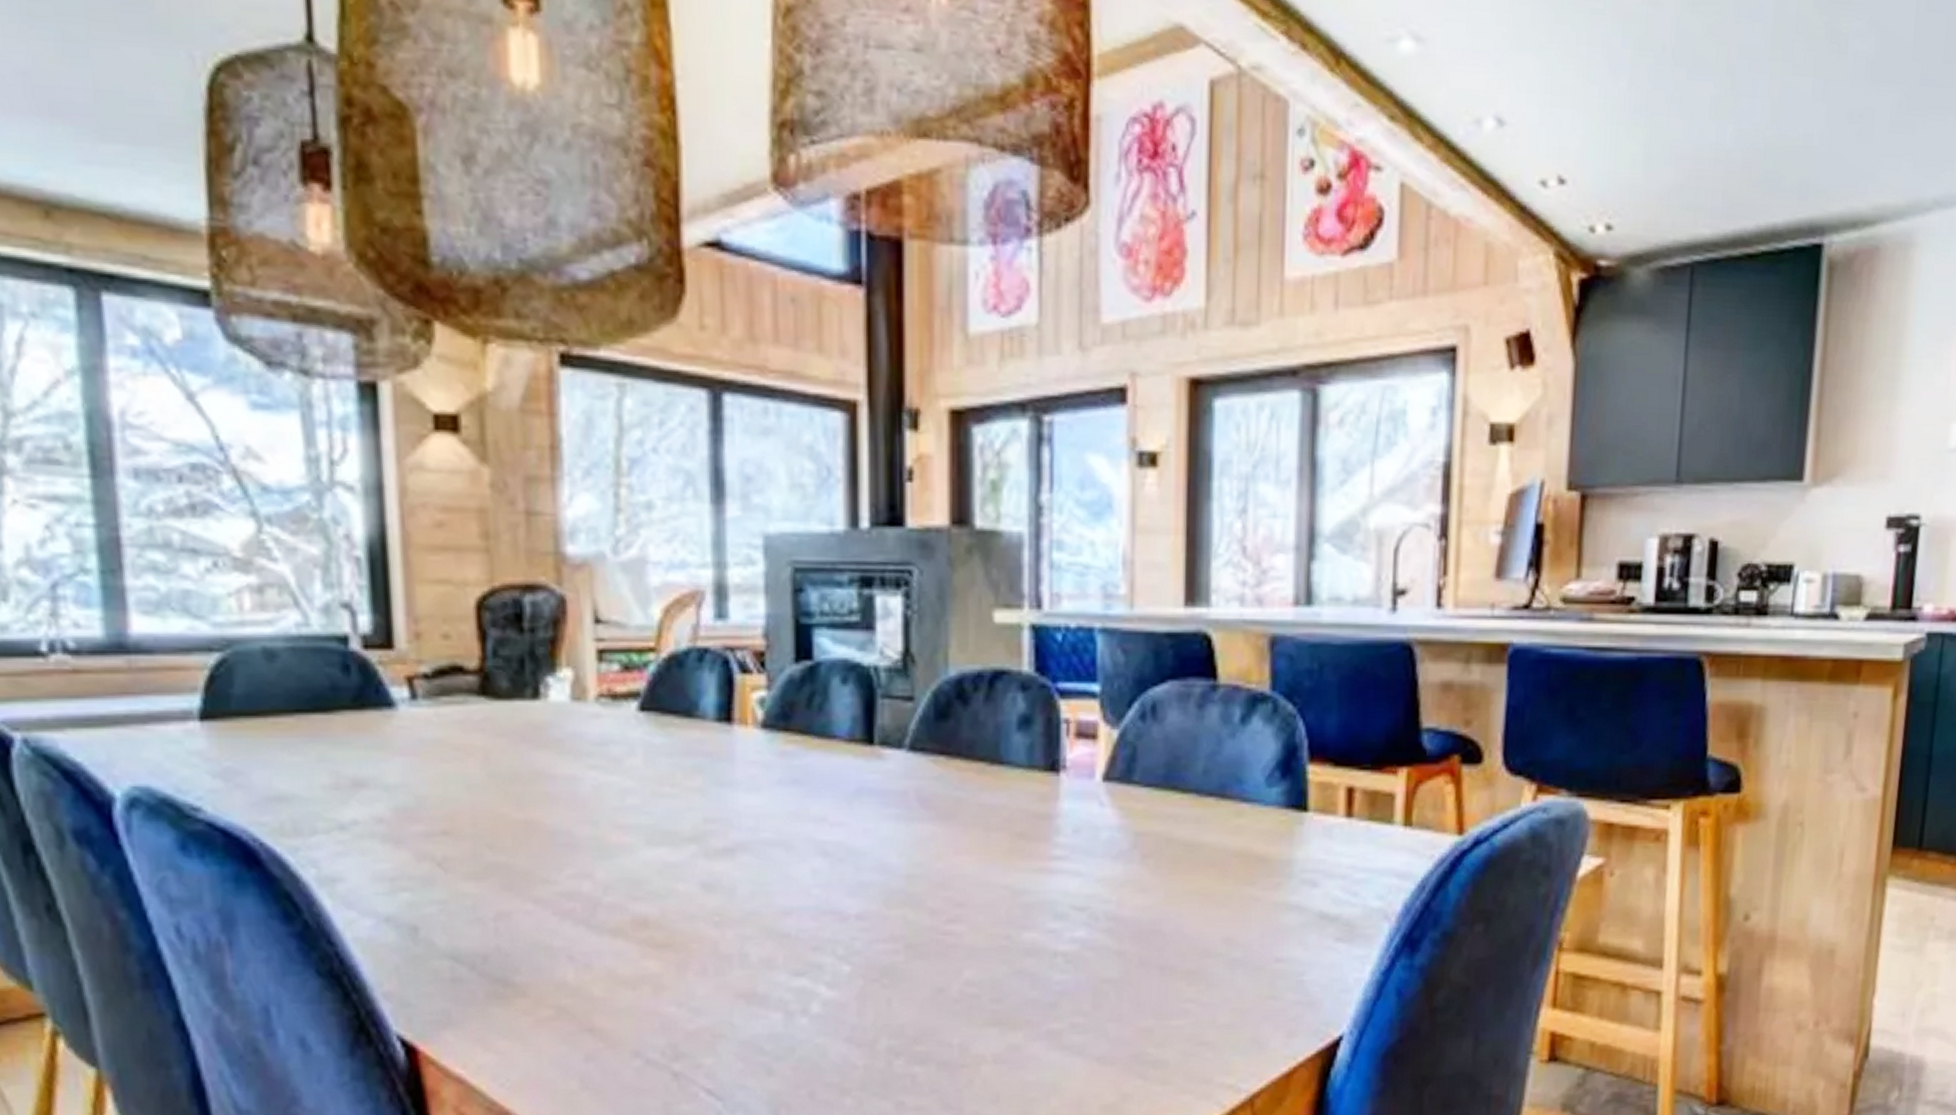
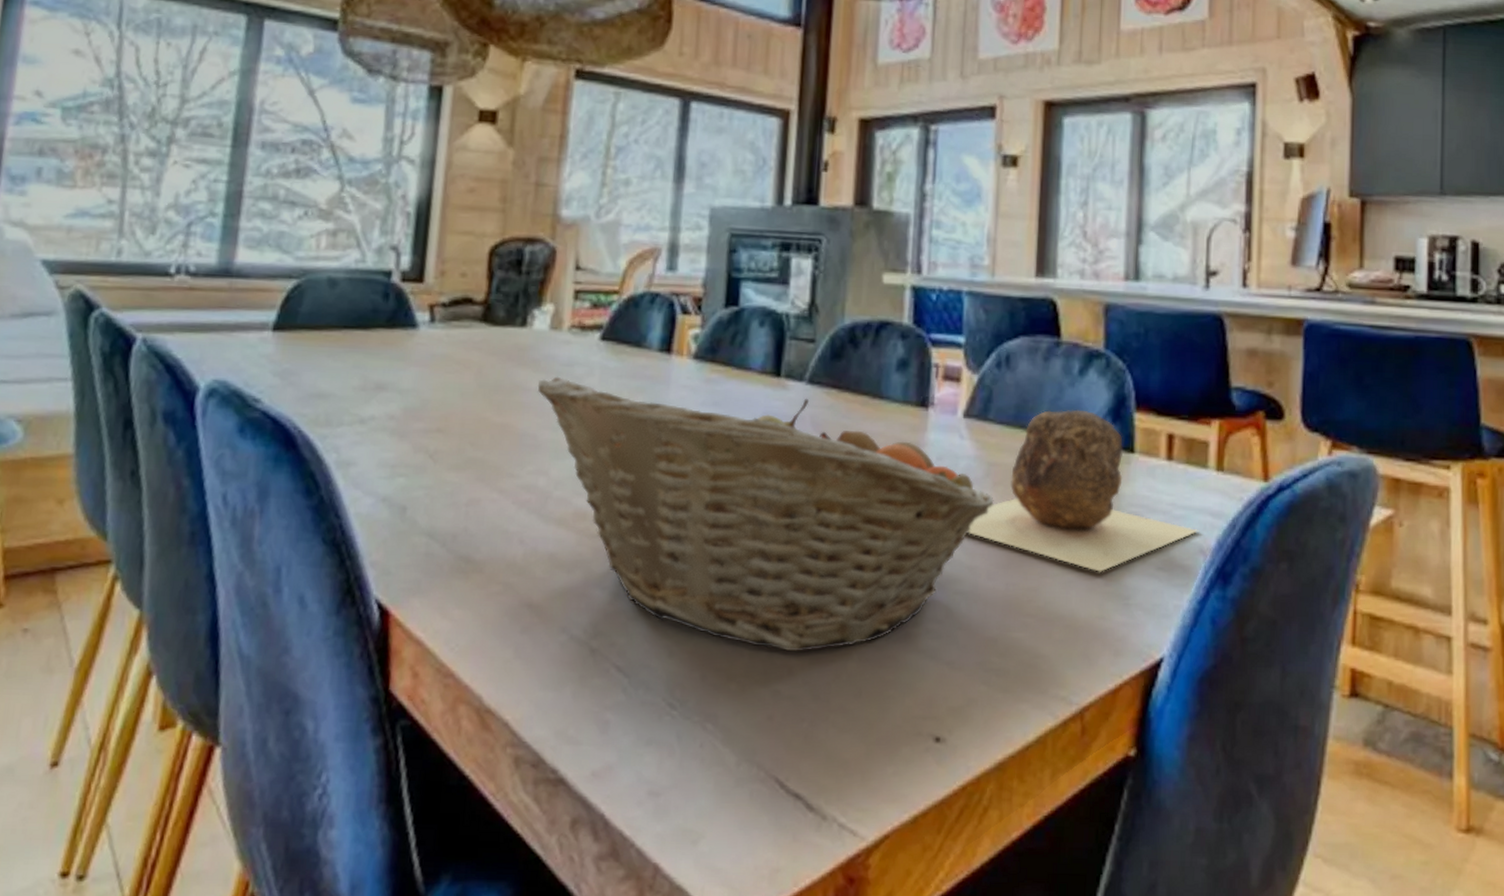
fruit basket: none [564,758,1144,1059] -> present [537,376,994,652]
rock: none [1114,764,1383,948] -> present [968,409,1199,572]

